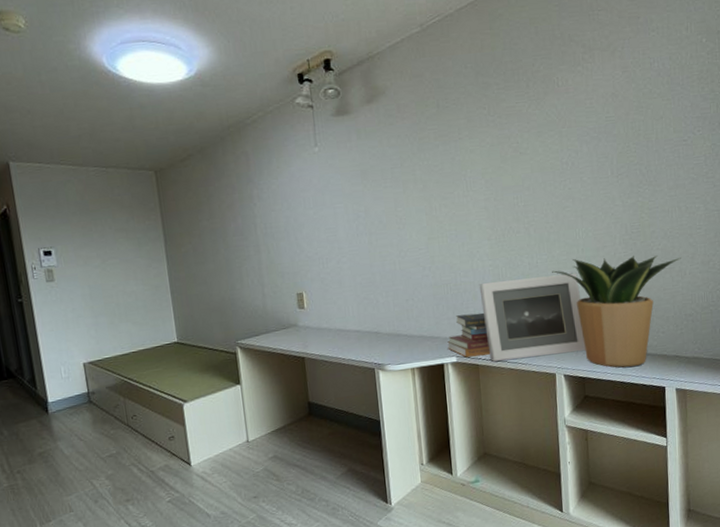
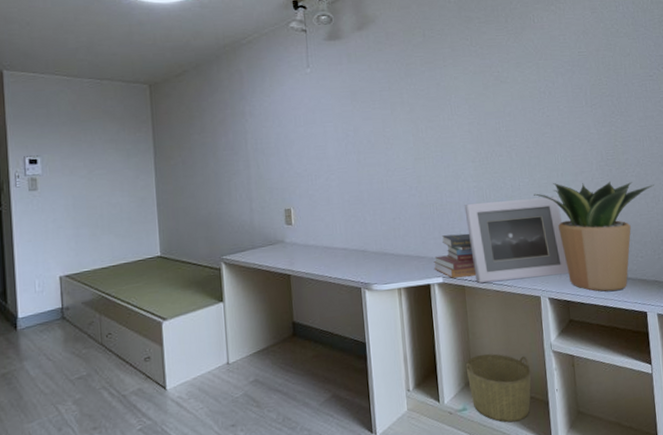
basket: none [478,429,544,493] -> present [465,354,531,423]

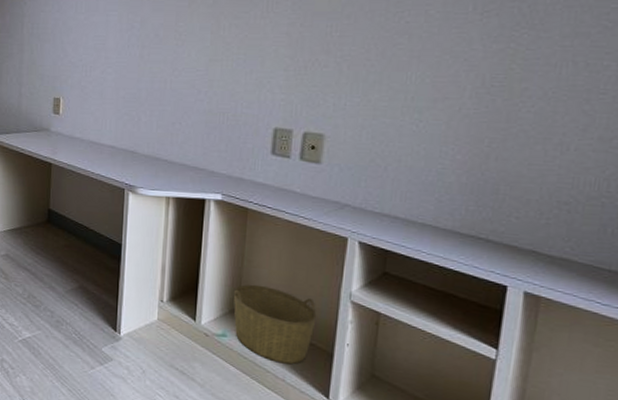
books: present [434,233,477,278] -> none [213,149,266,200]
picture frame: present [464,196,569,283] -> none [263,118,400,219]
potted plant: present [534,182,654,292] -> none [364,108,565,253]

